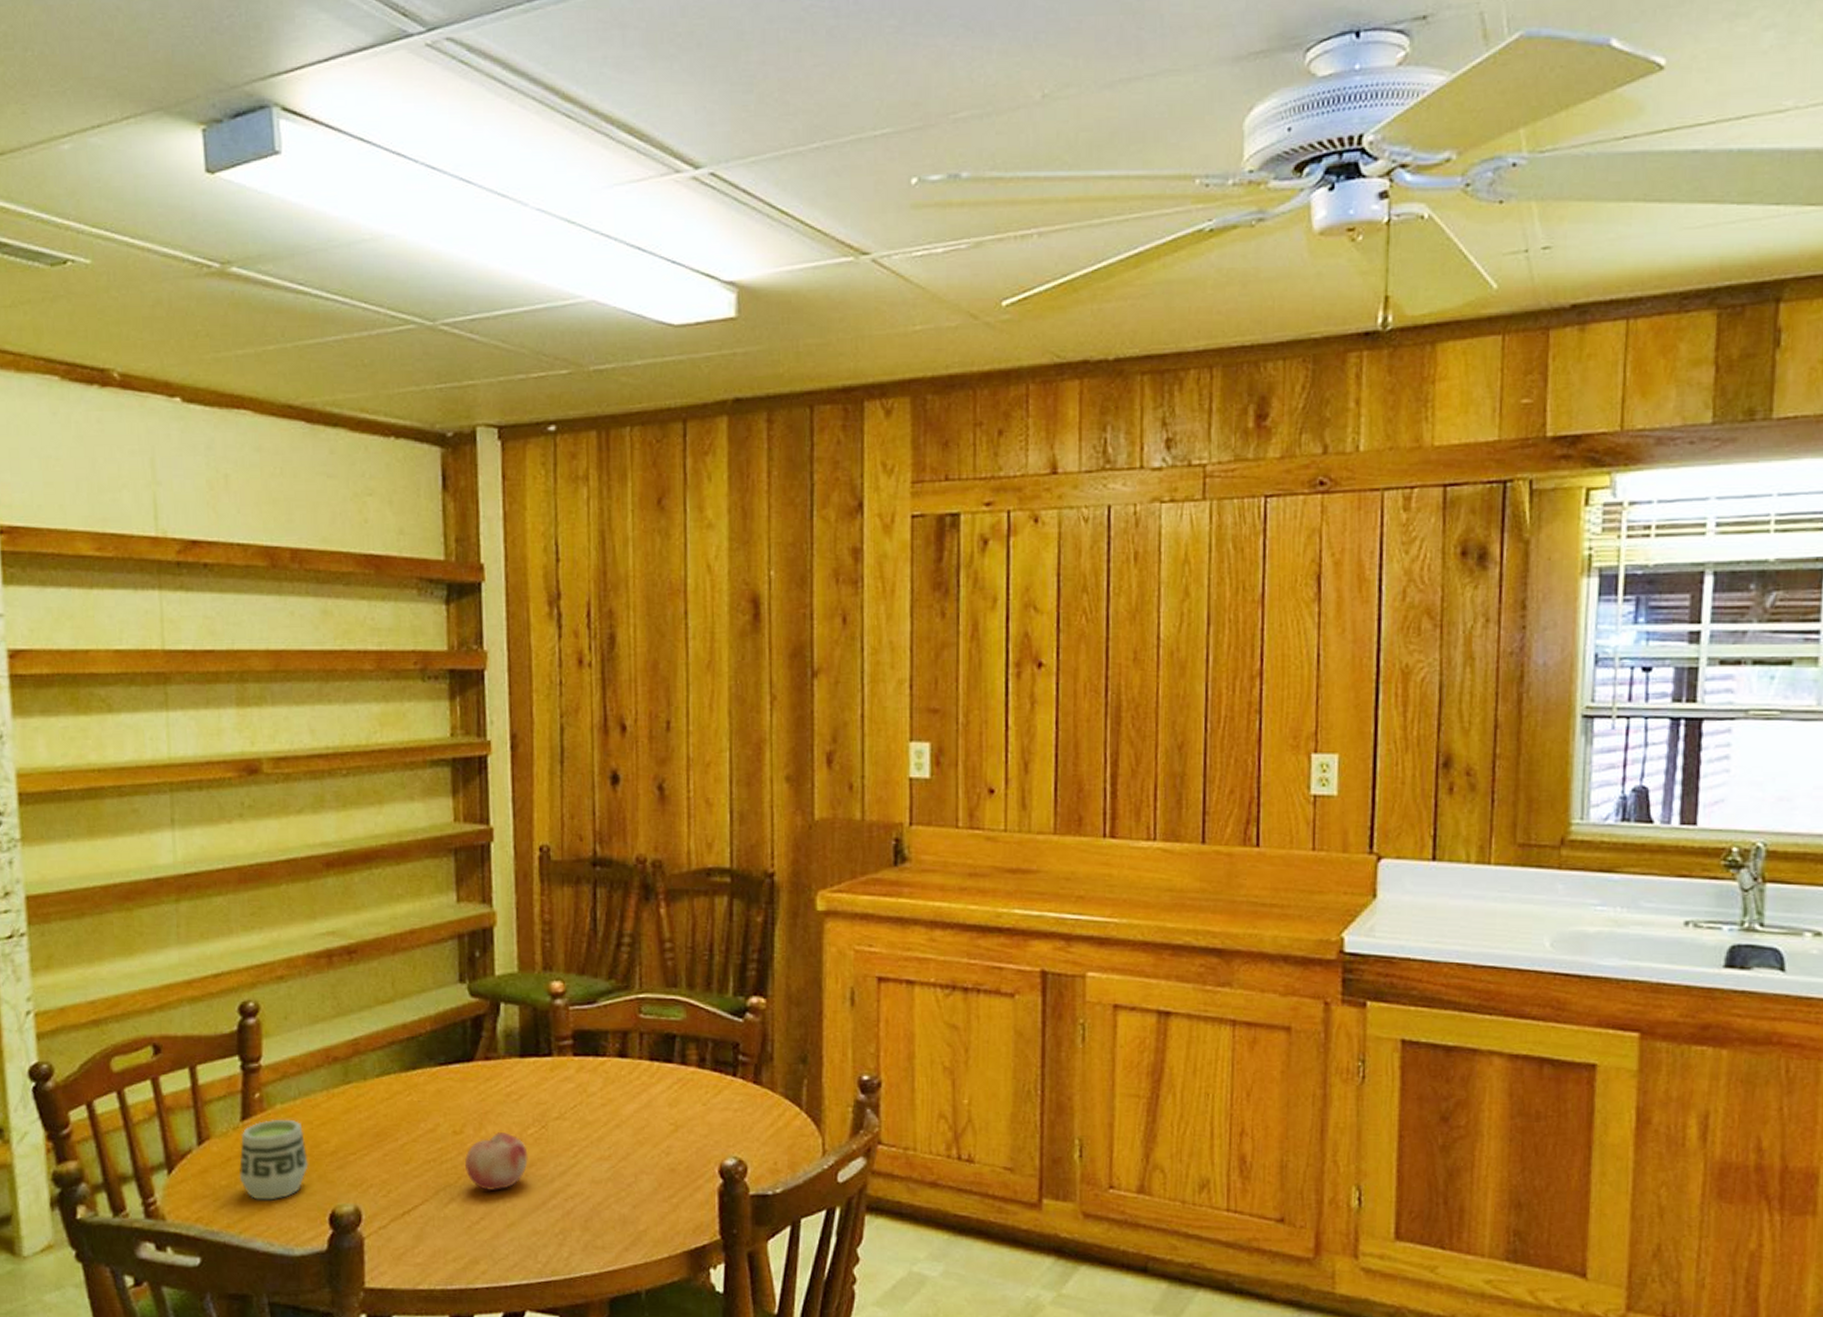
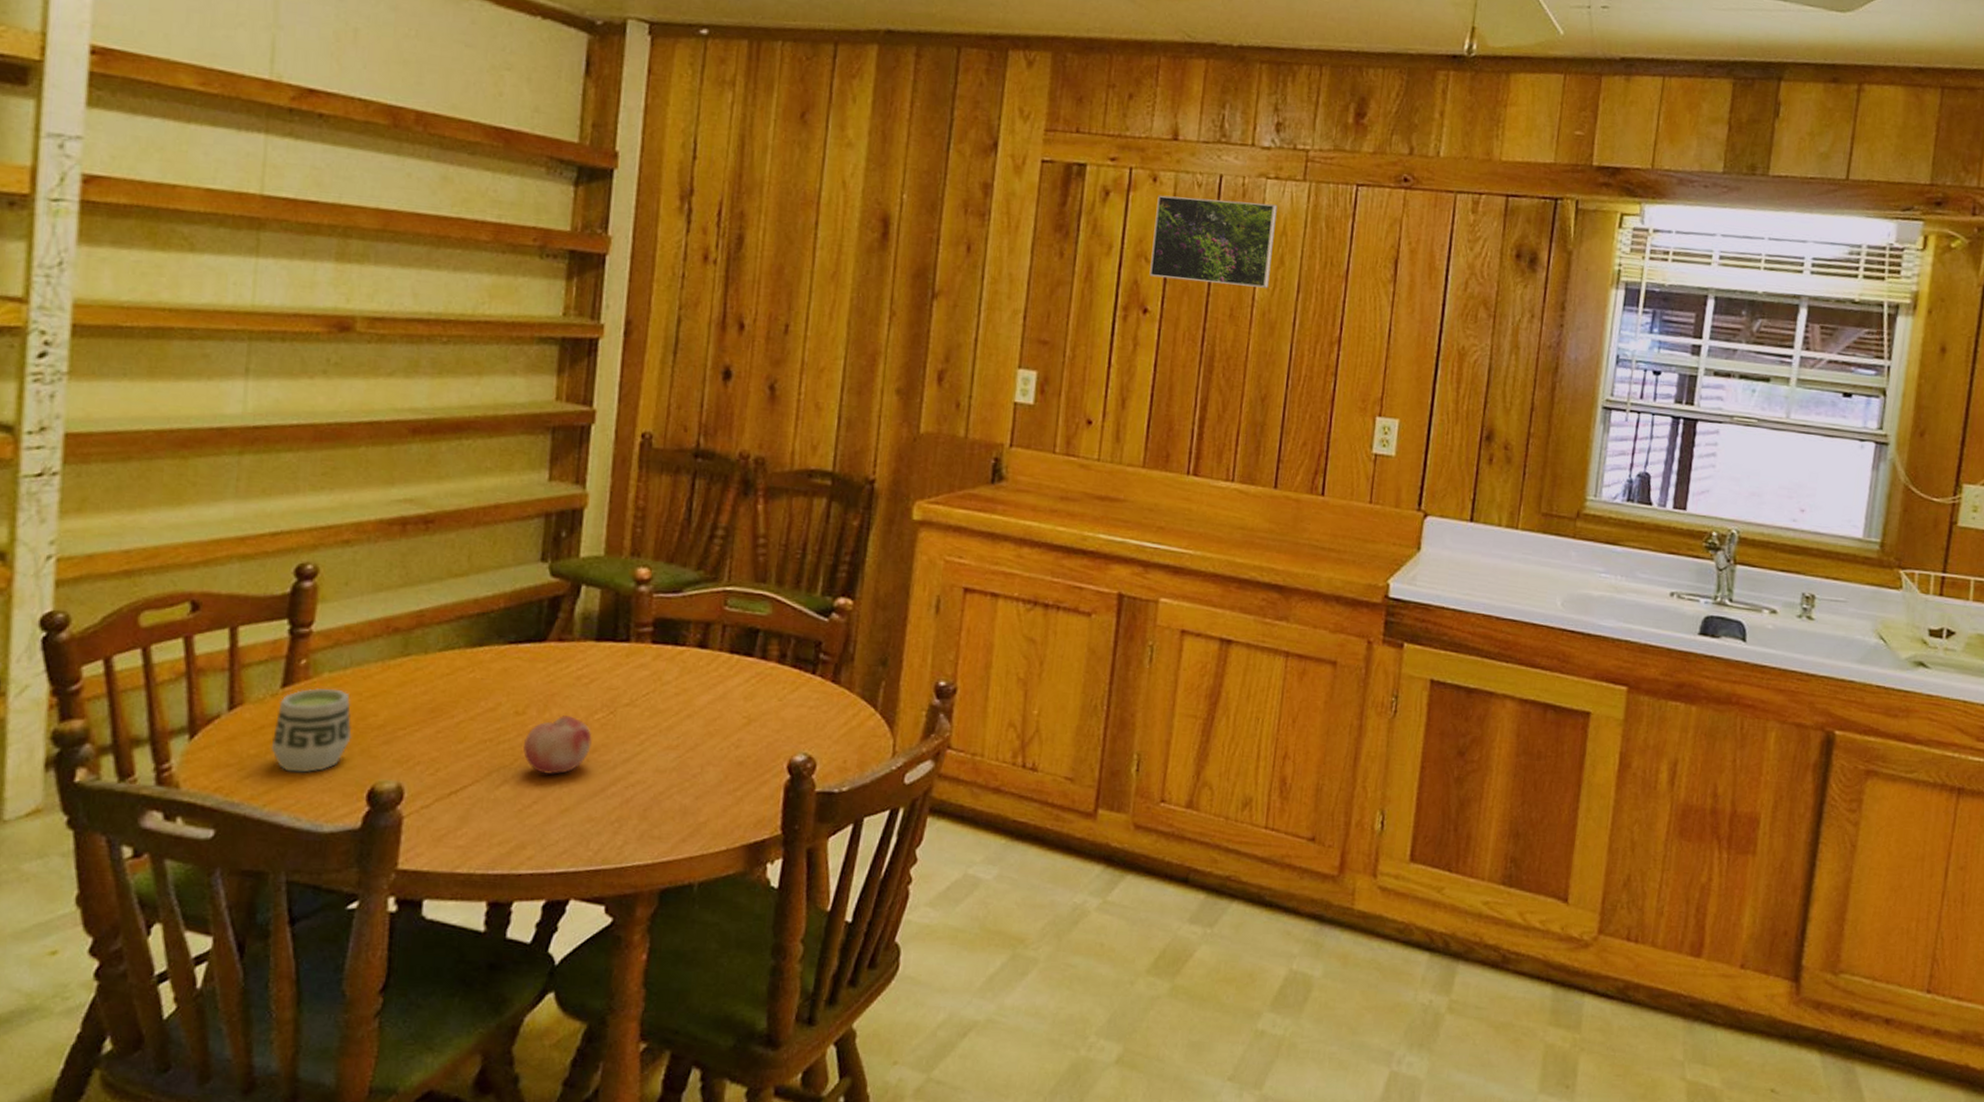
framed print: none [1040,530,1176,627] -> present [1149,195,1278,288]

